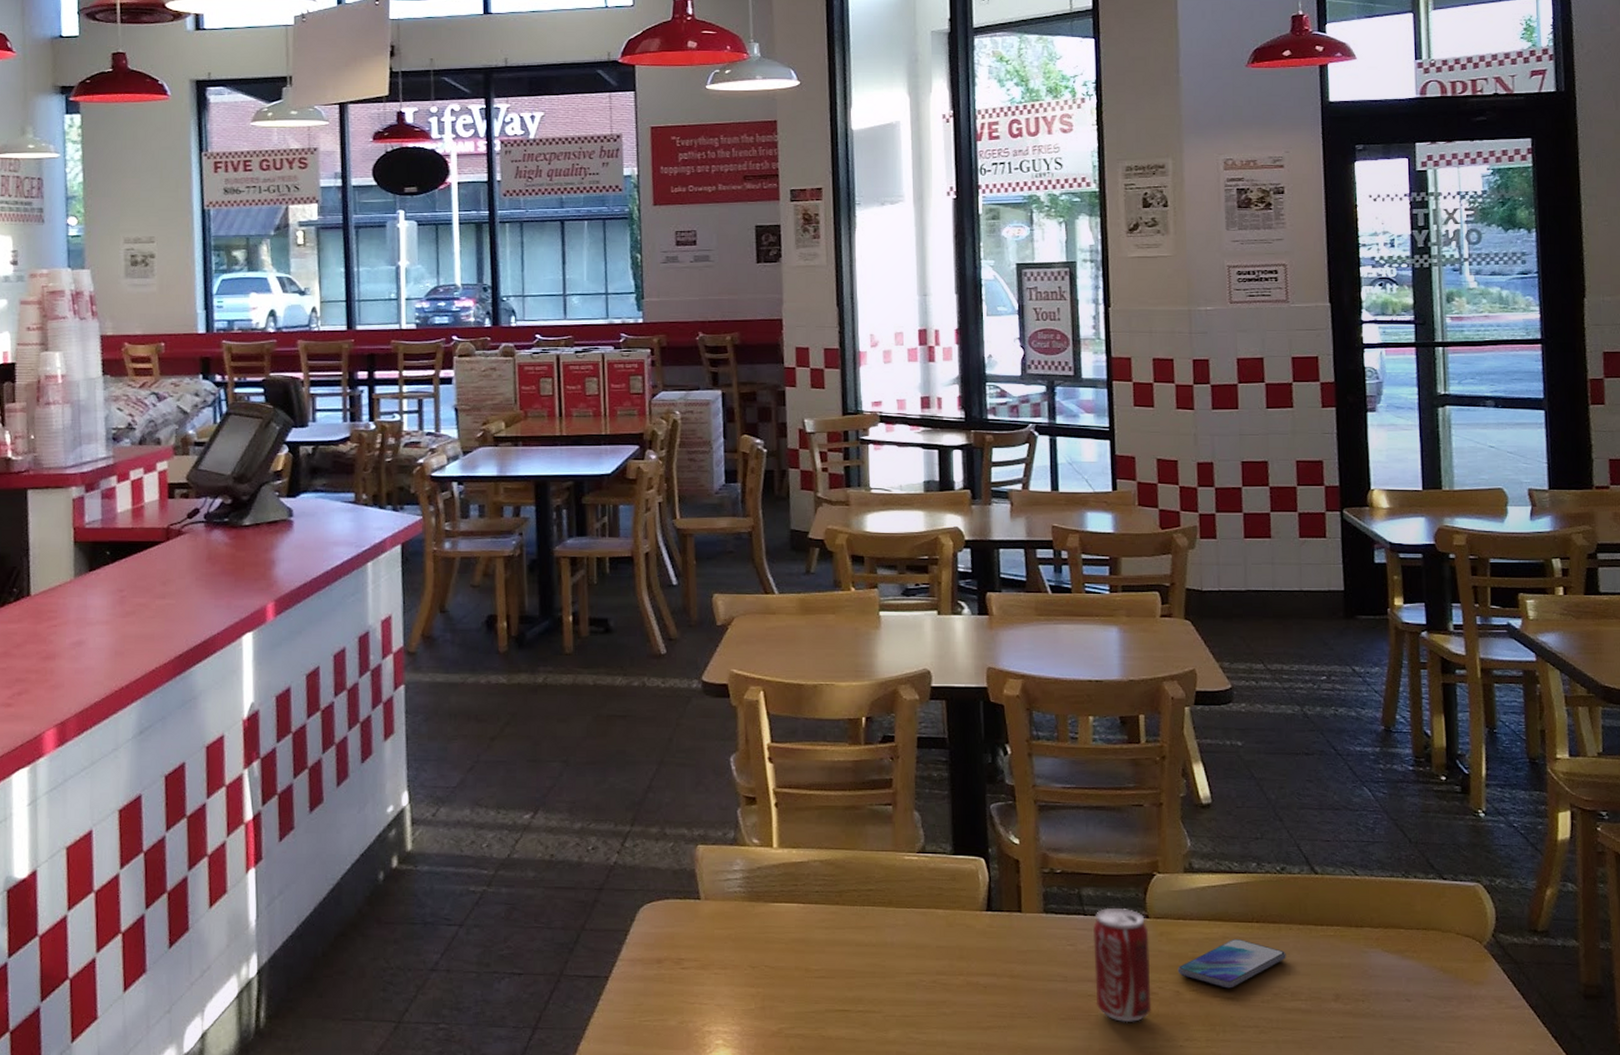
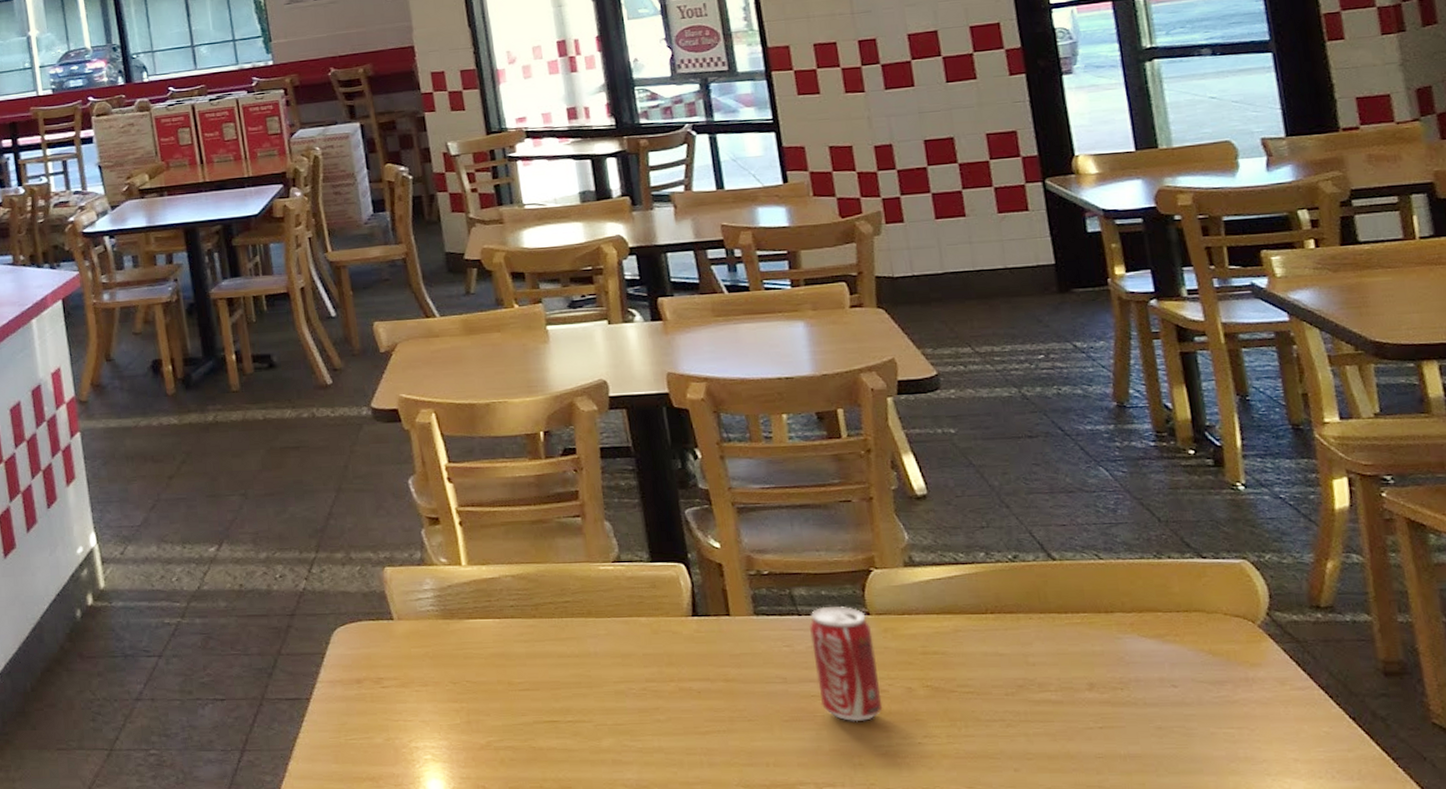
smartphone: present [1177,938,1286,989] -> none [907,631,1029,683]

